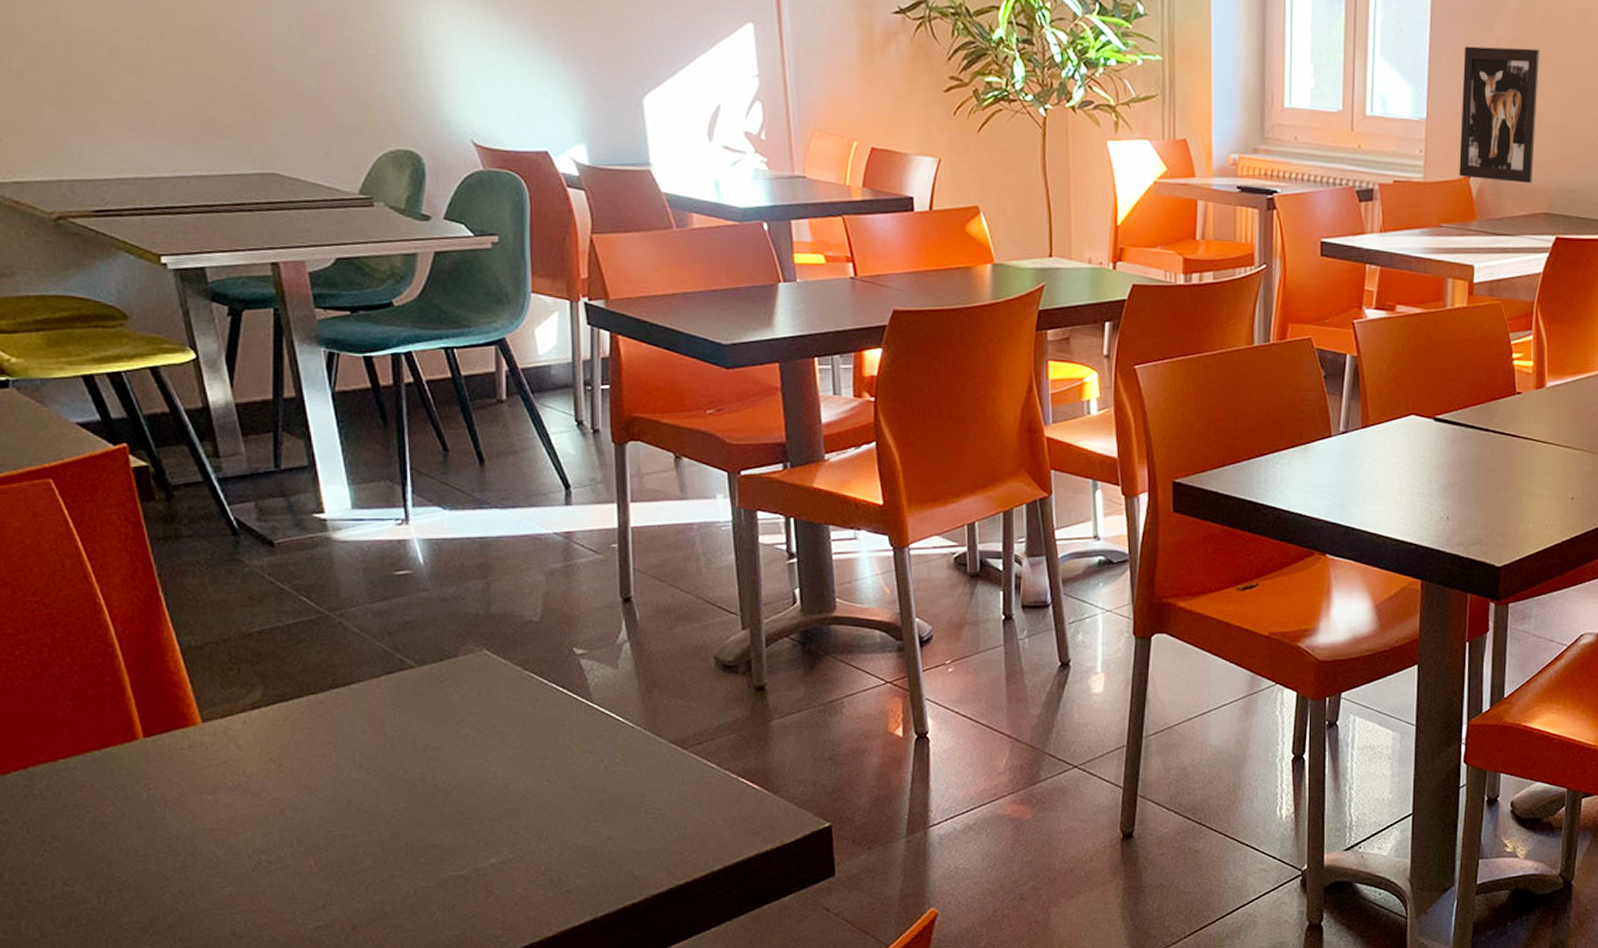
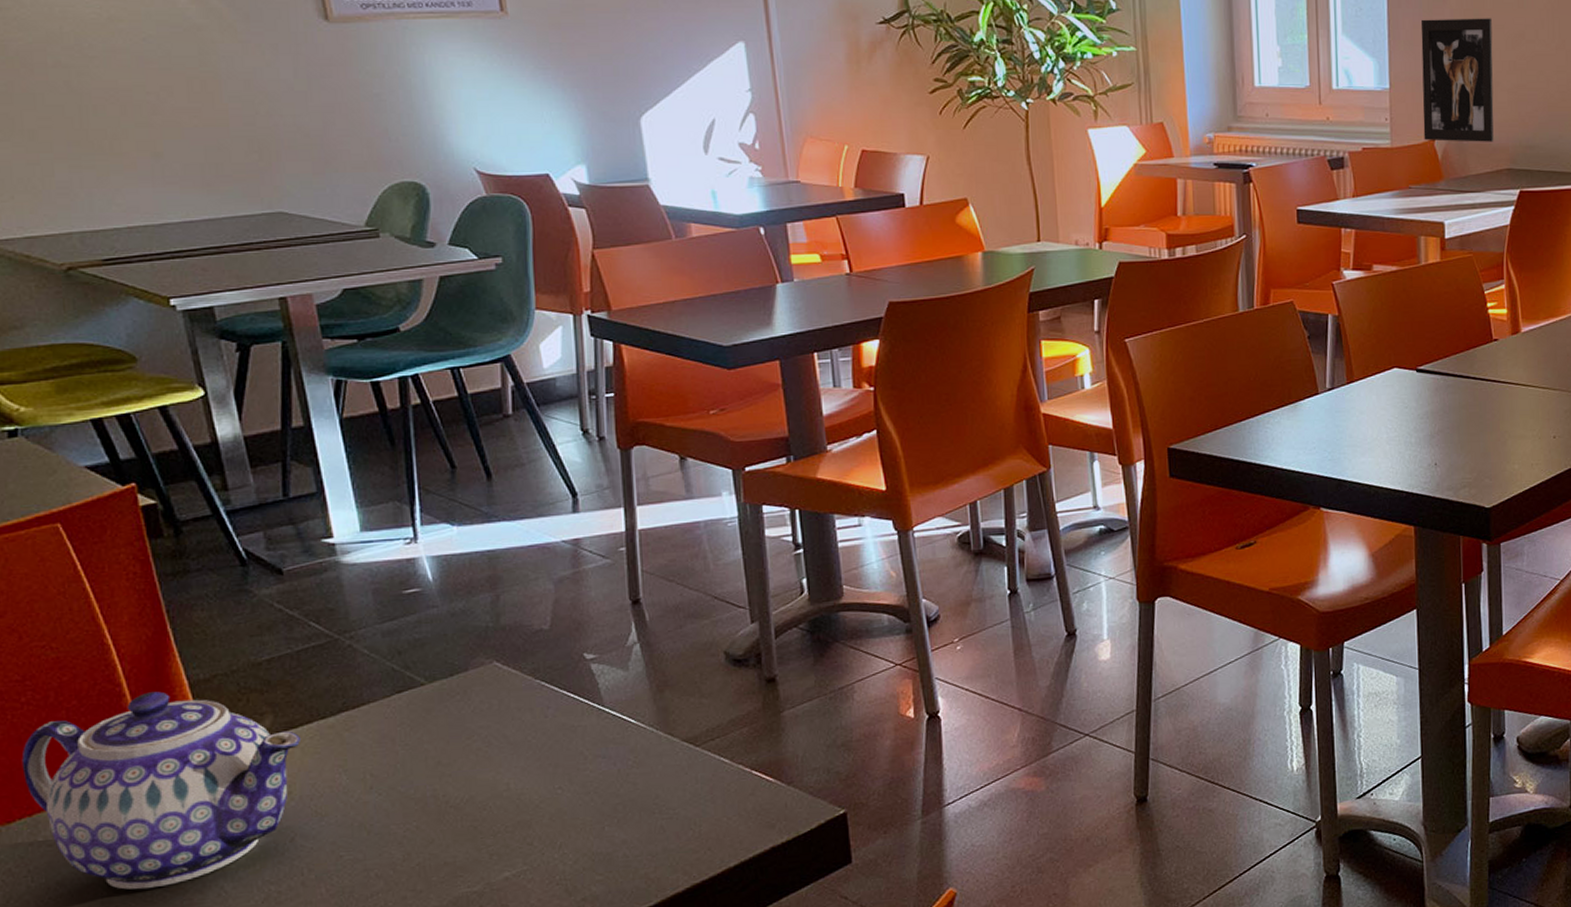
teapot: none [16,655,291,849] -> present [21,691,300,890]

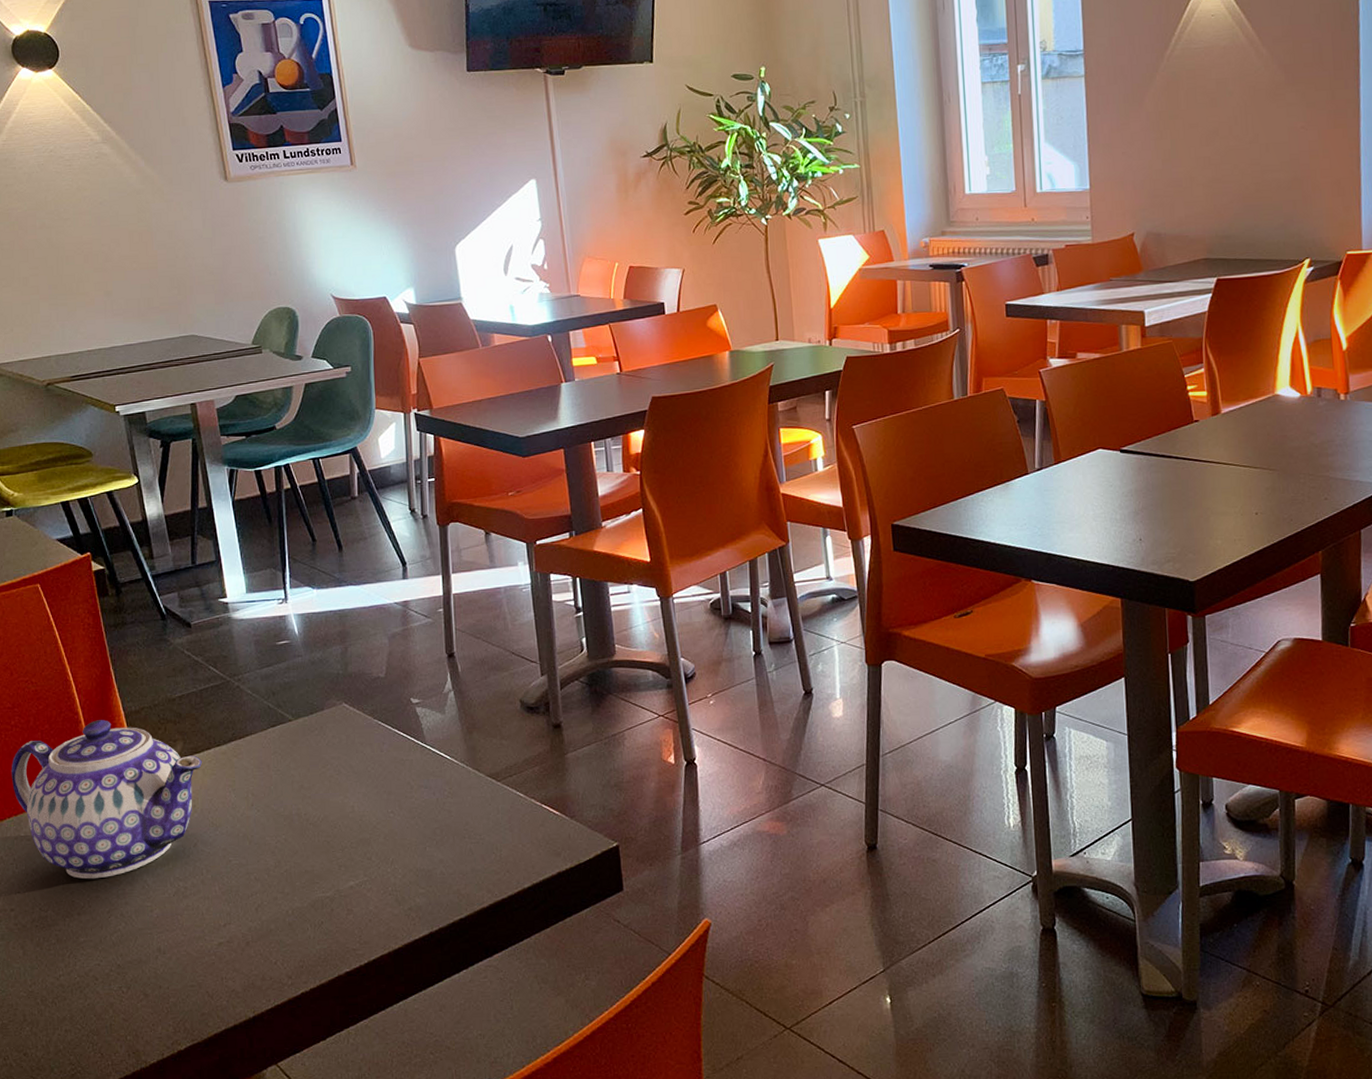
wall art: present [1420,18,1494,142] -> none [1118,118,1191,236]

